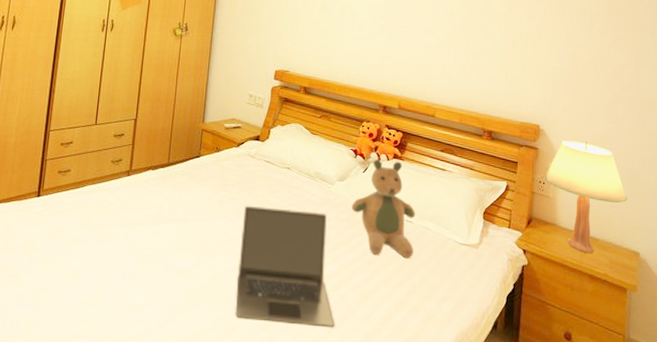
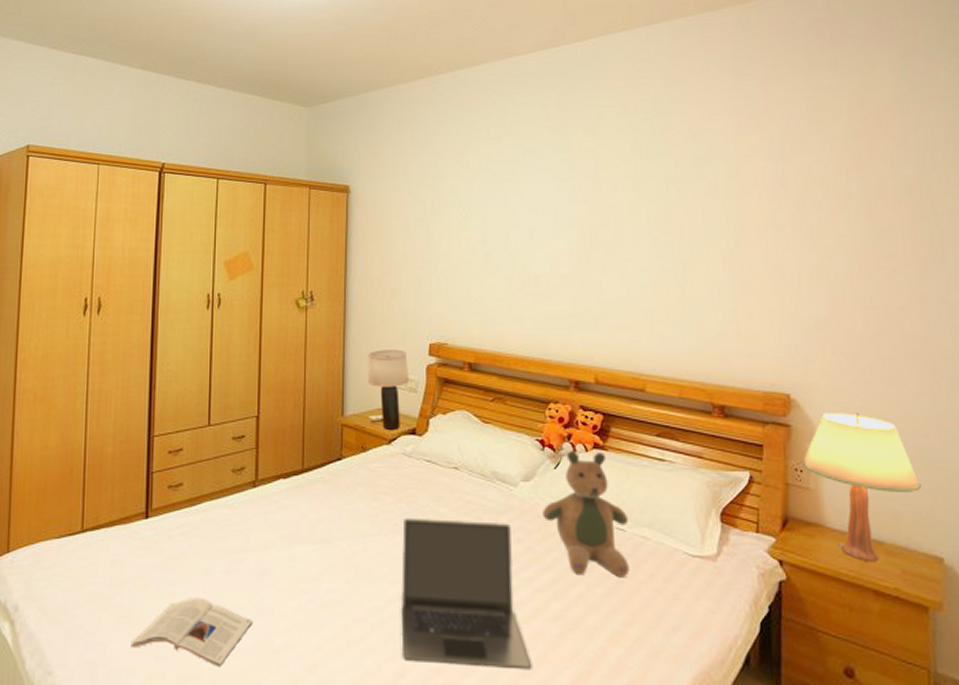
magazine: none [16,262,119,319] -> present [130,597,253,666]
table lamp: none [225,72,258,136] -> present [368,350,410,430]

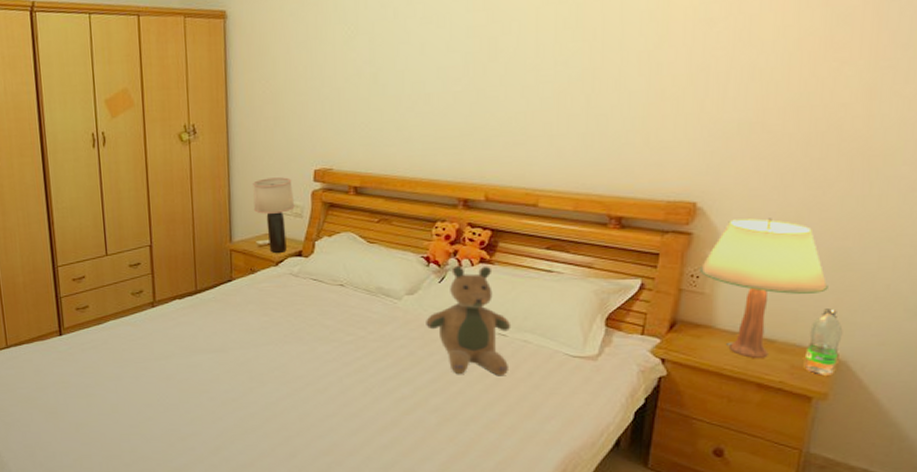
magazine: present [130,597,253,666] -> none [60,397,162,449]
laptop: present [400,517,532,670] -> none [291,329,411,451]
bottle: none [912,509,945,582] -> present [804,308,843,376]

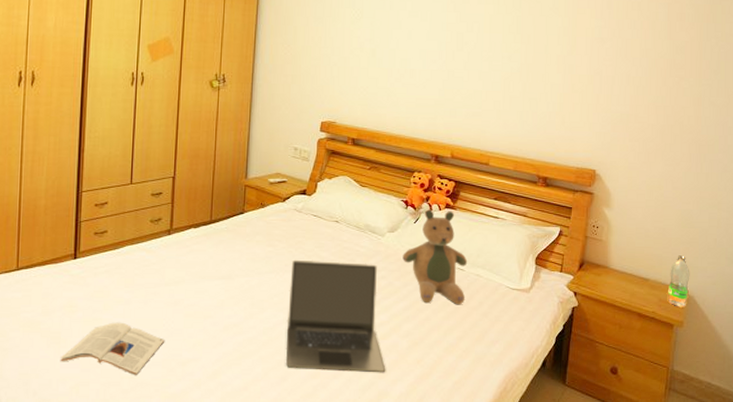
magazine: none [60,397,162,449] -> present [60,322,165,375]
table lamp: present [253,177,295,253] -> none [269,125,303,190]
laptop: none [291,329,411,451] -> present [285,259,386,373]
table lamp: present [699,218,828,358] -> none [598,184,680,293]

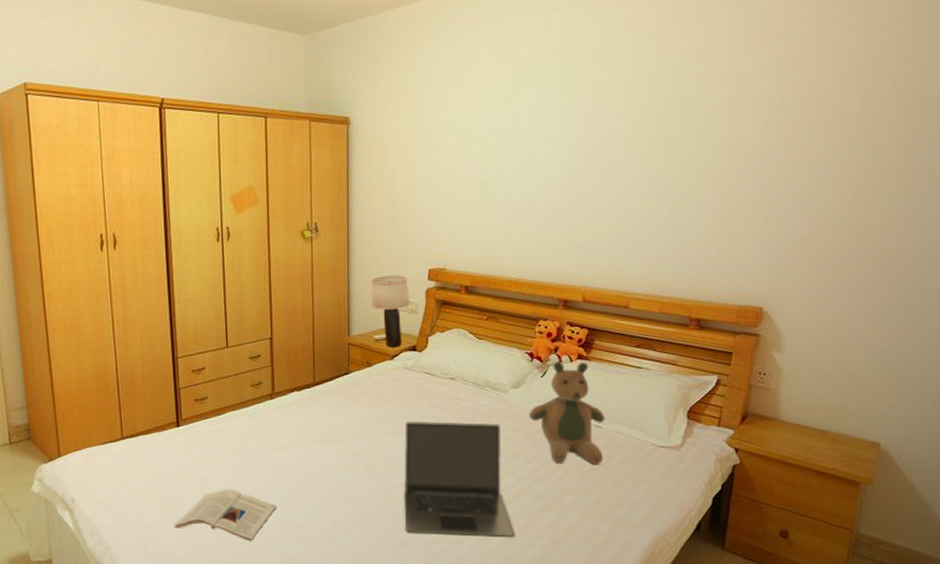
table lamp: none [269,125,303,190] -> present [371,275,410,347]
bottle: present [667,255,690,307] -> none [853,403,884,463]

